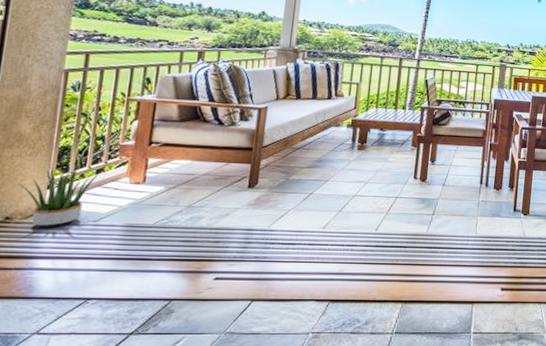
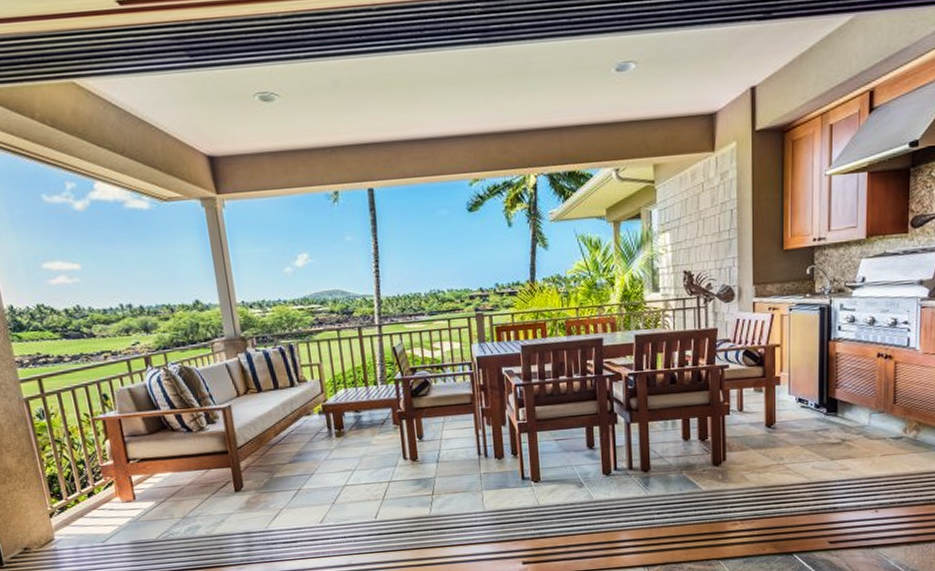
potted plant: present [17,164,104,227] -> none [22,491,94,554]

